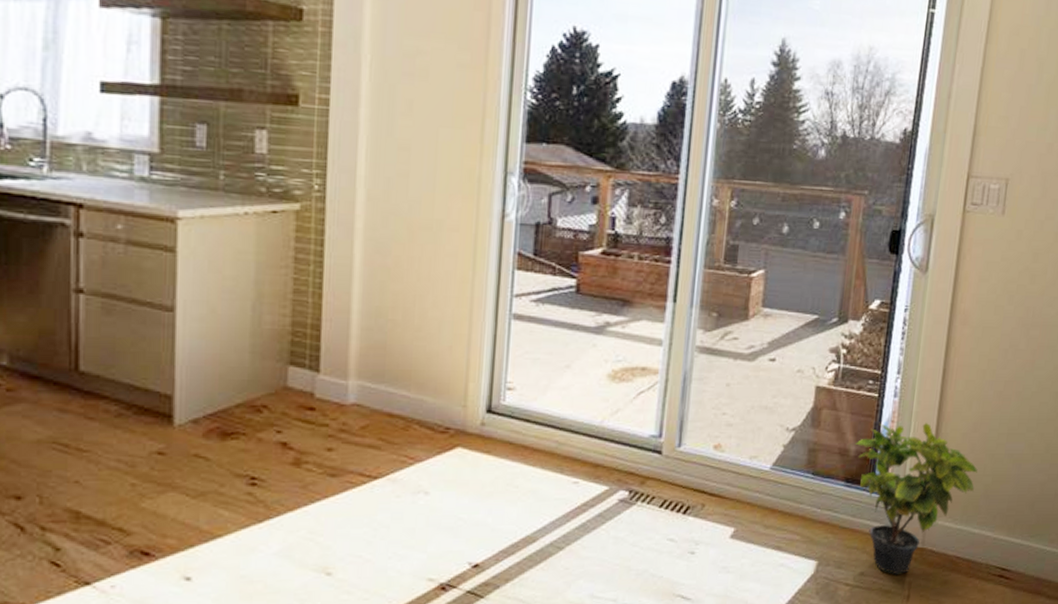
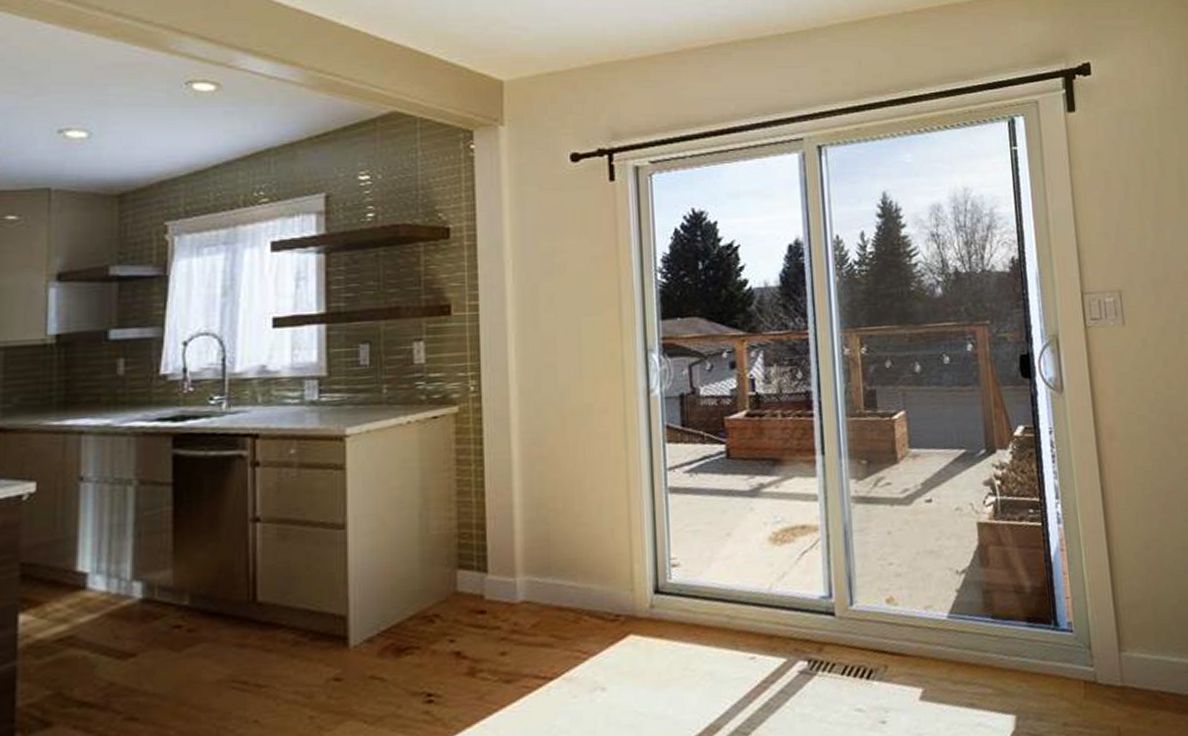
potted plant: present [855,422,978,575] -> none [1028,546,1162,721]

